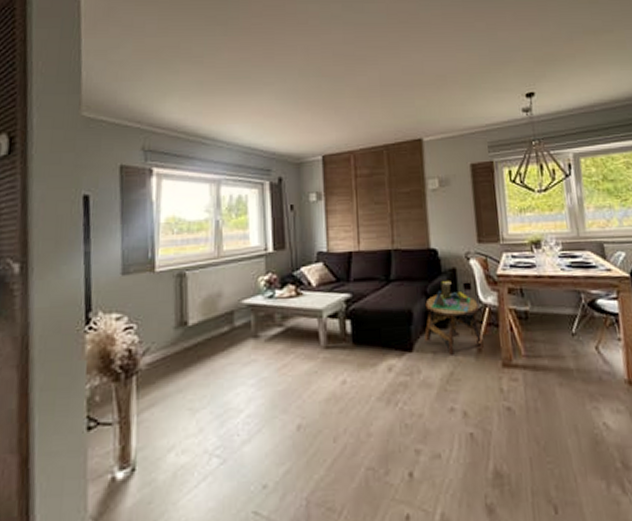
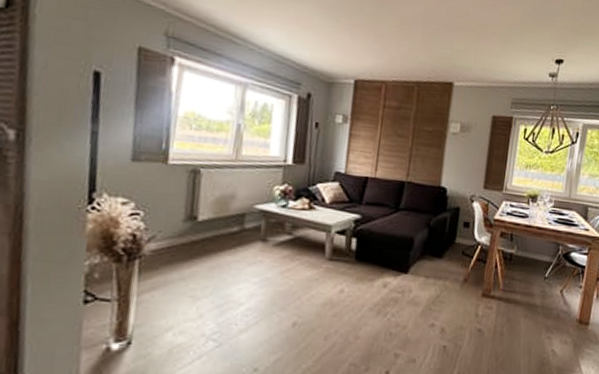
side table: present [424,281,482,355] -> none [420,217,473,281]

